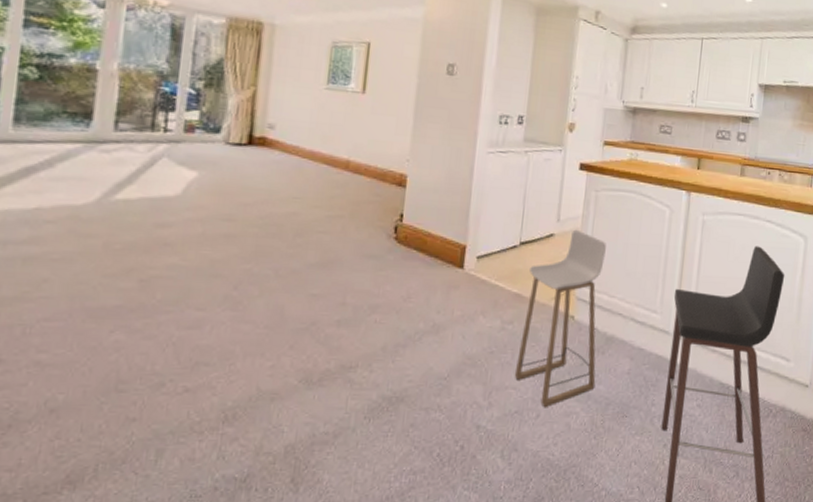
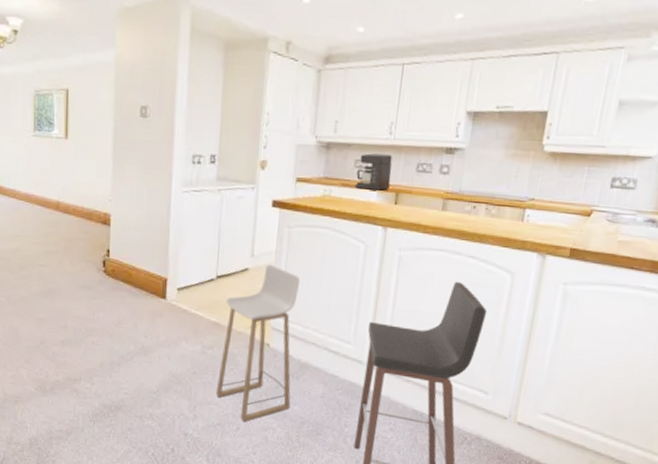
coffee maker: none [660,119,694,156] -> present [355,153,392,191]

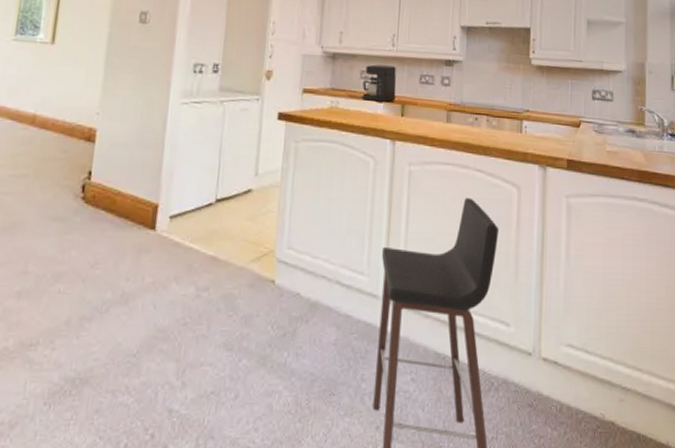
bar stool: present [215,264,300,422] -> none [210,184,308,386]

